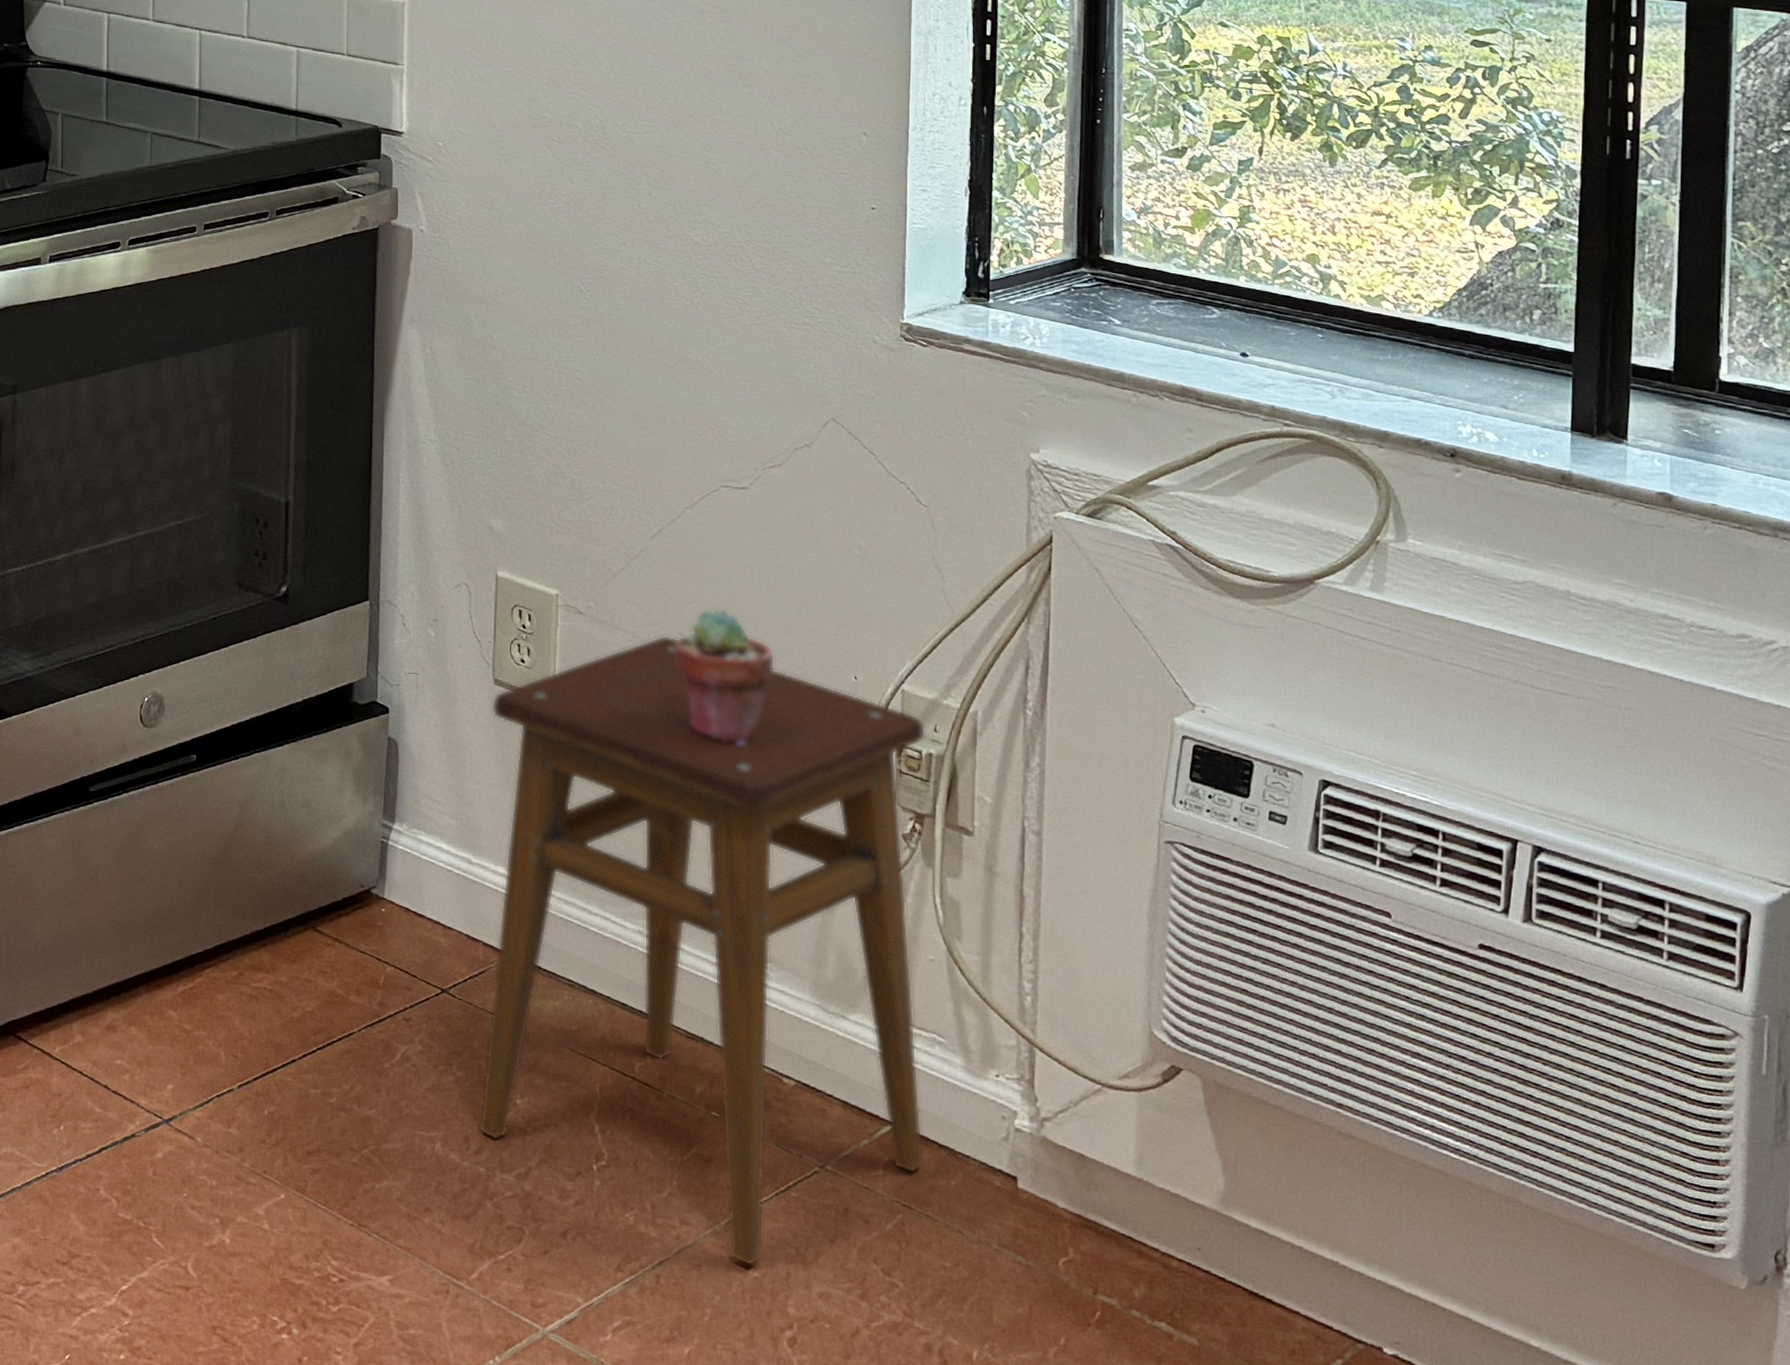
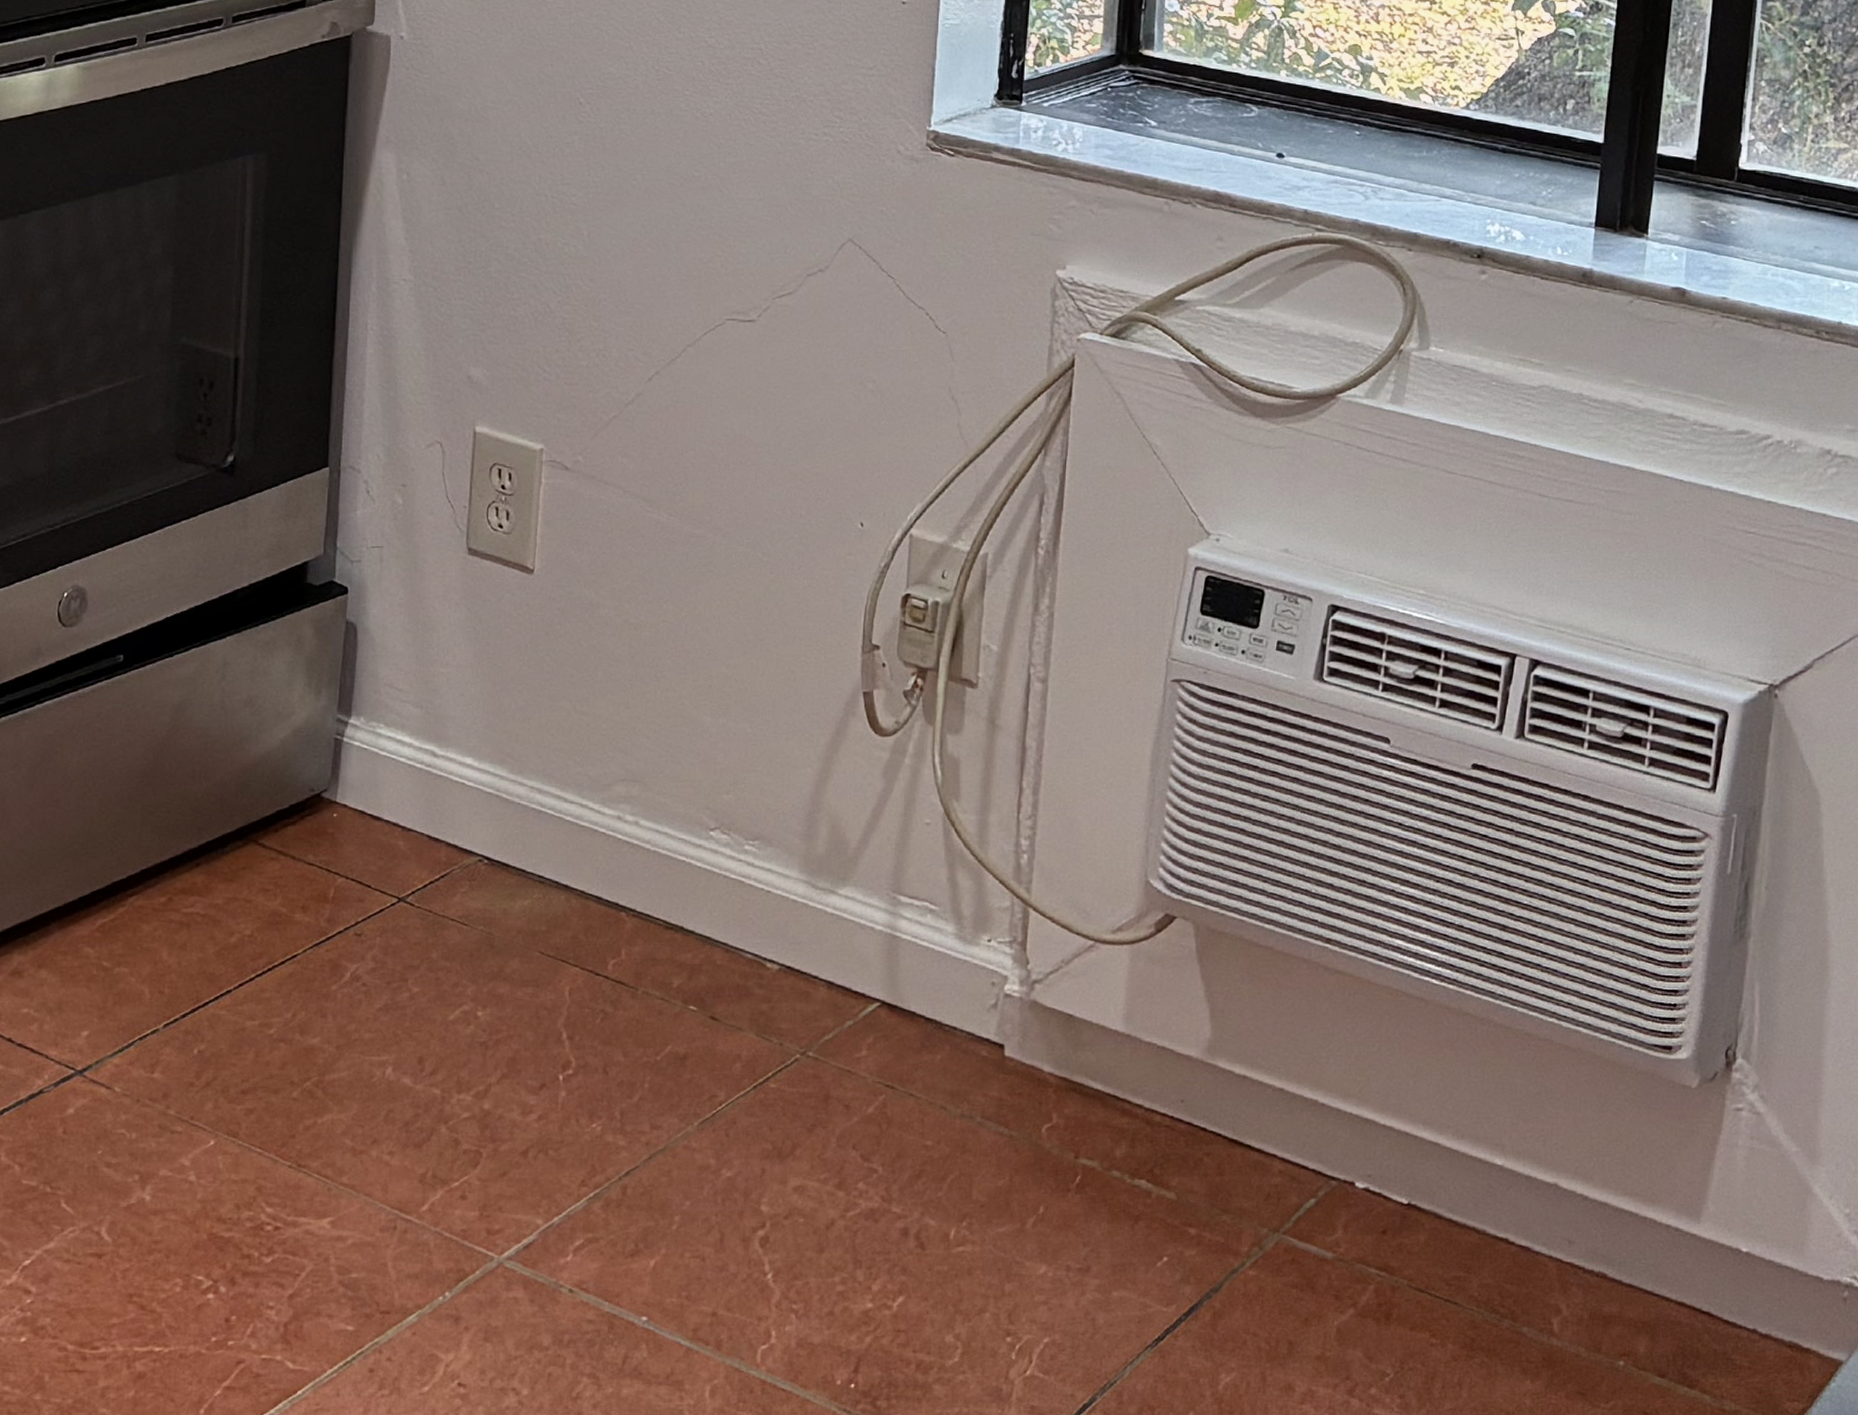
stool: present [479,635,926,1266] -> none [435,488,933,1166]
potted succulent: present [675,608,776,746] -> none [669,456,778,606]

